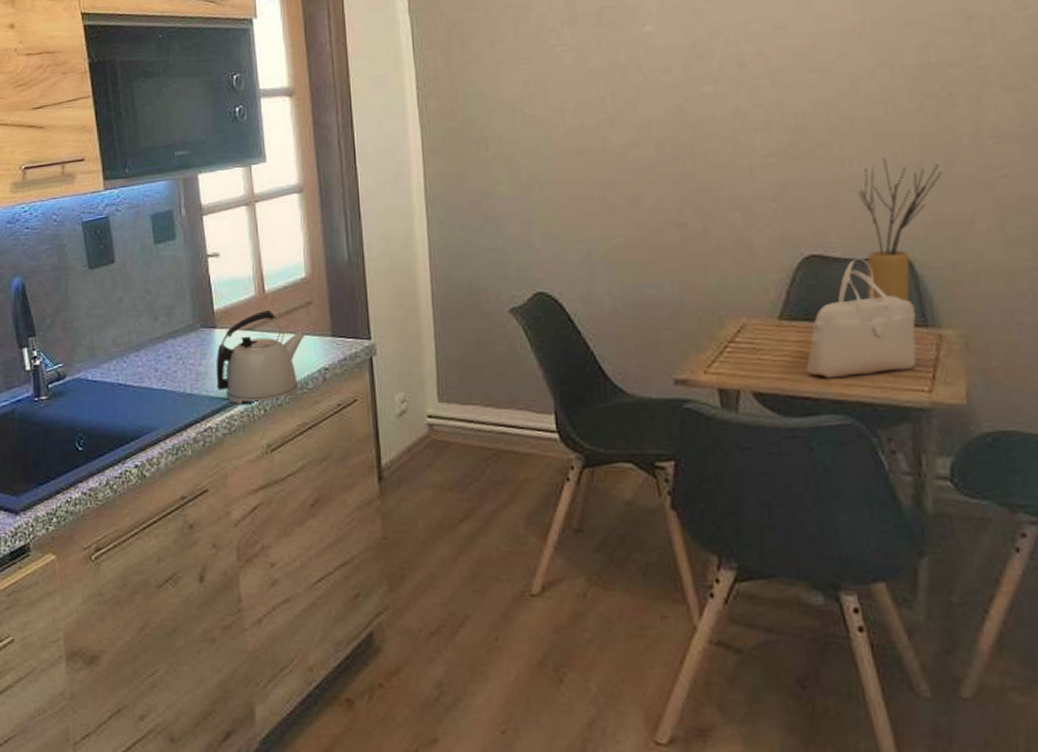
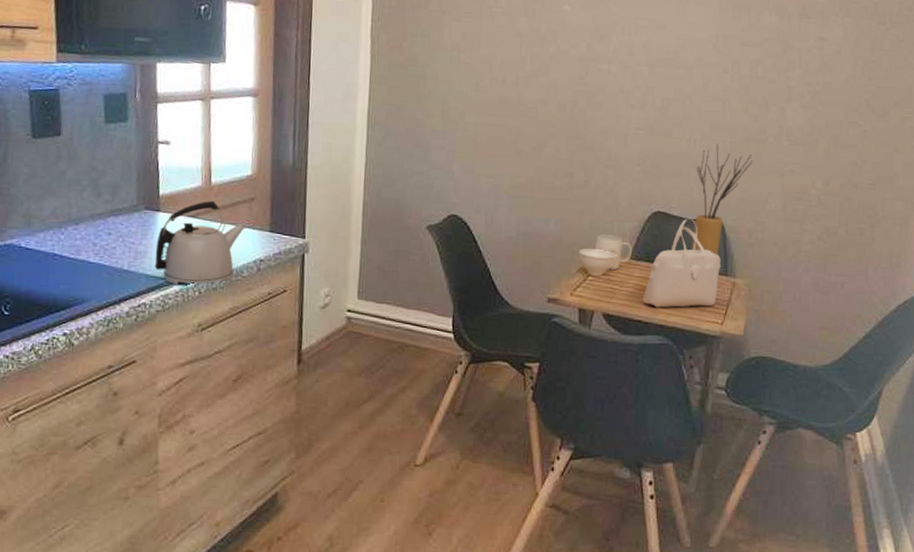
bowl: none [708,311,762,346] -> present [579,248,617,276]
mug: none [728,292,782,337] -> present [594,234,632,271]

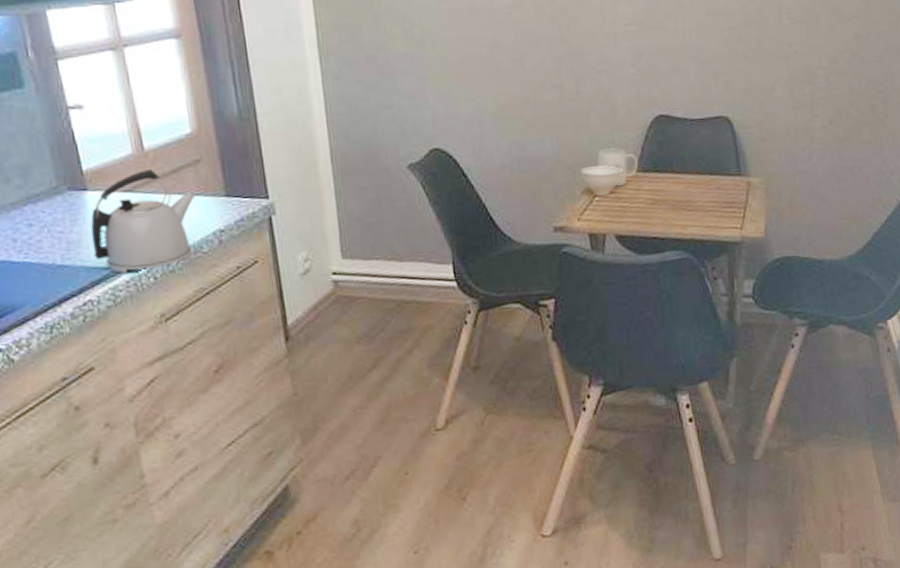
handbag: present [642,218,722,308] -> none [655,117,734,221]
vase: present [691,144,753,255] -> none [696,31,755,155]

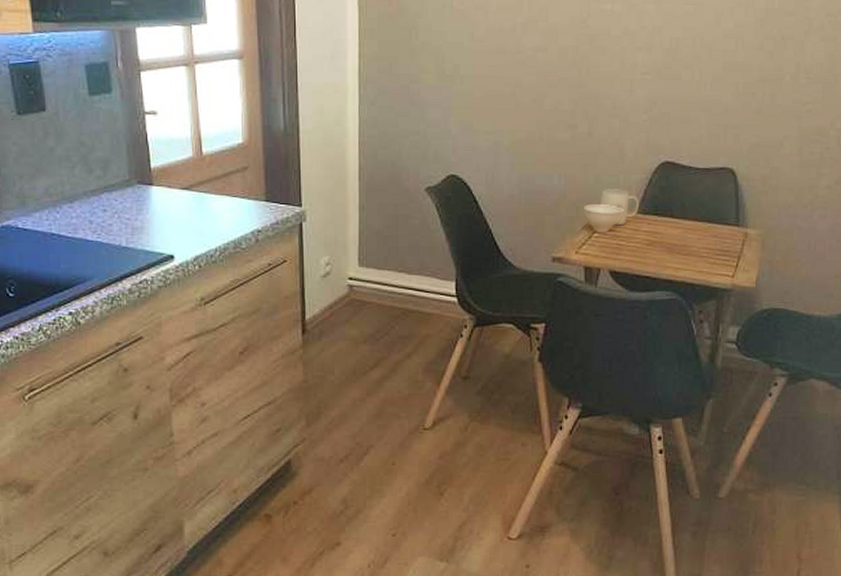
kettle: present [90,168,196,274] -> none [152,171,241,259]

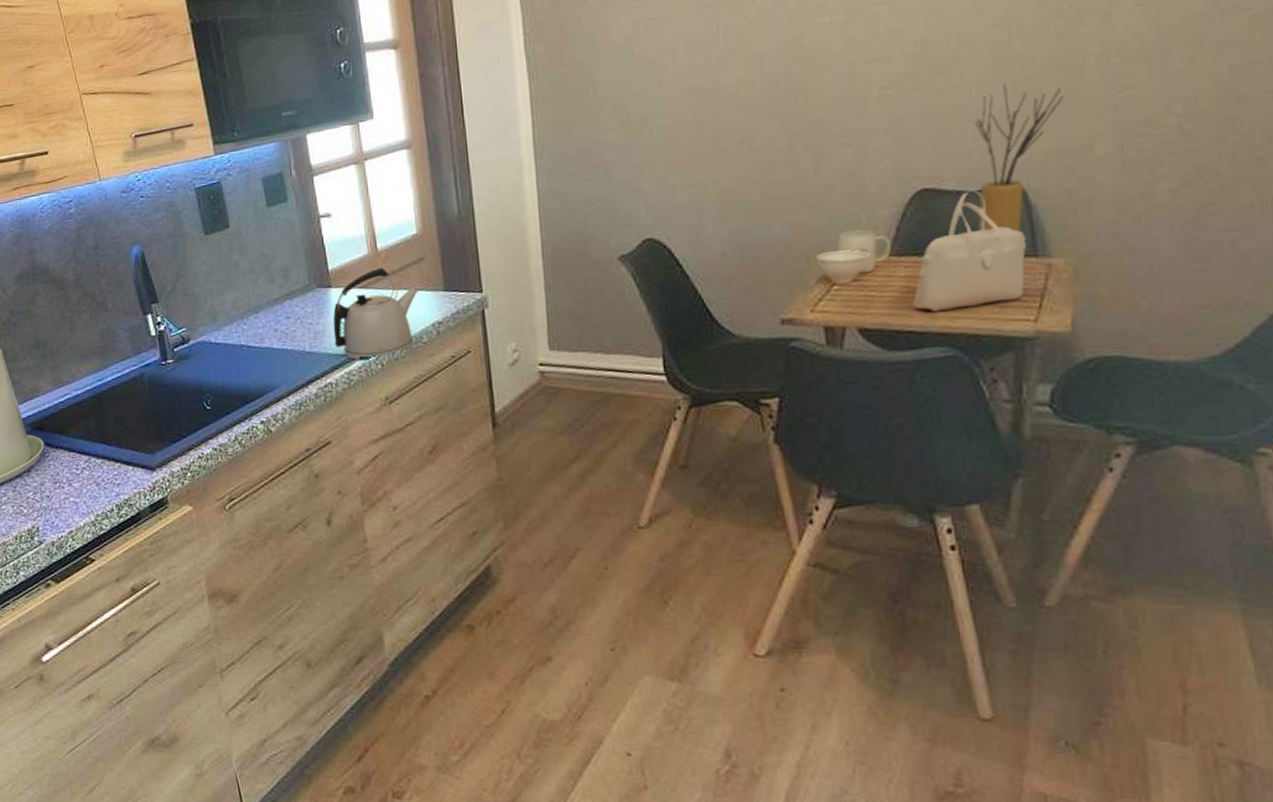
kettle: none [152,171,241,259] -> present [332,267,419,360]
handbag: none [650,167,733,263] -> present [912,189,1028,312]
vase: none [701,85,768,205] -> present [976,84,1065,232]

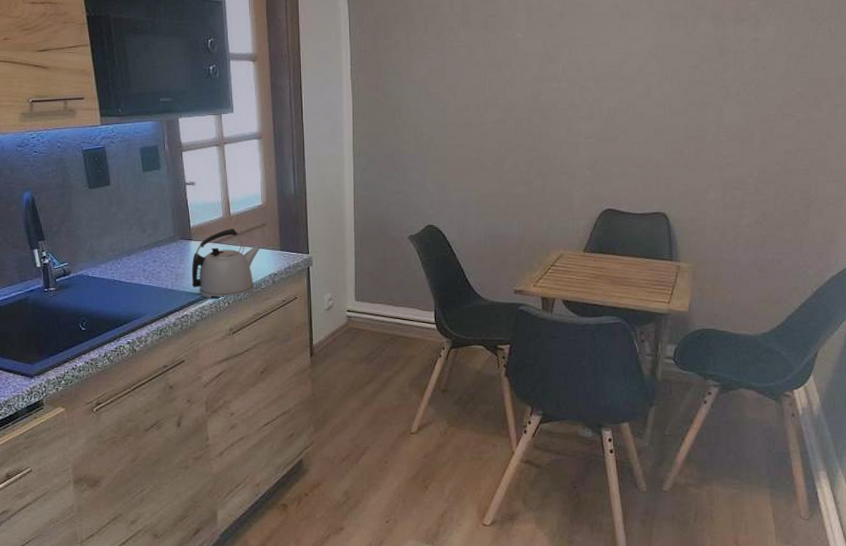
bowl: present [816,249,870,284] -> none [540,245,573,269]
mug: present [836,229,891,274] -> none [553,232,586,263]
handbag: present [912,189,1028,312] -> none [597,212,667,293]
vase: present [976,84,1065,232] -> none [639,145,694,243]

